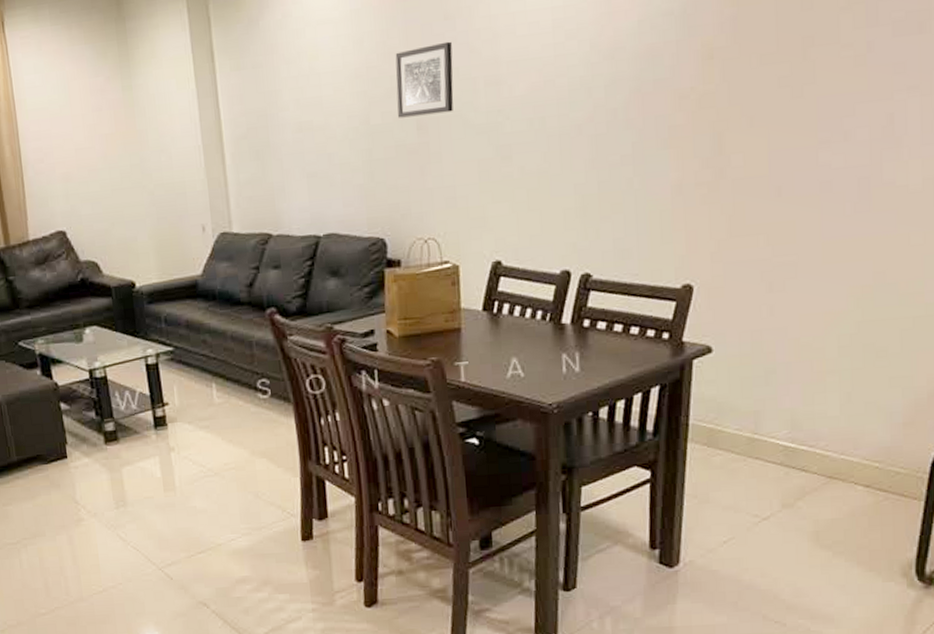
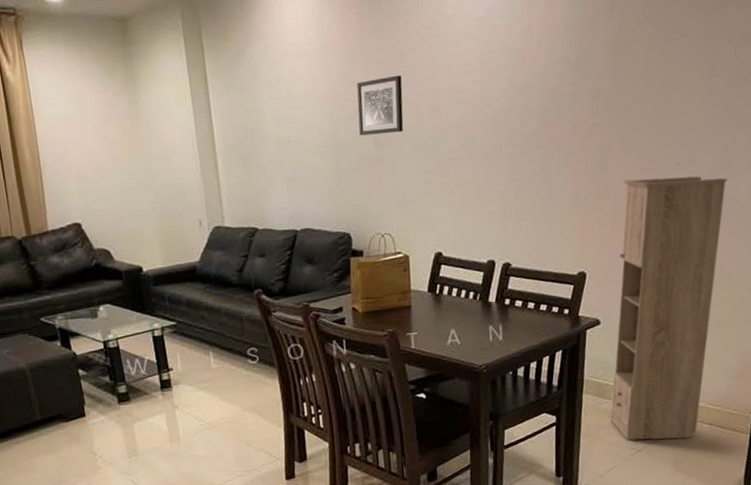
storage cabinet: none [725,157,894,505] -> present [610,176,728,440]

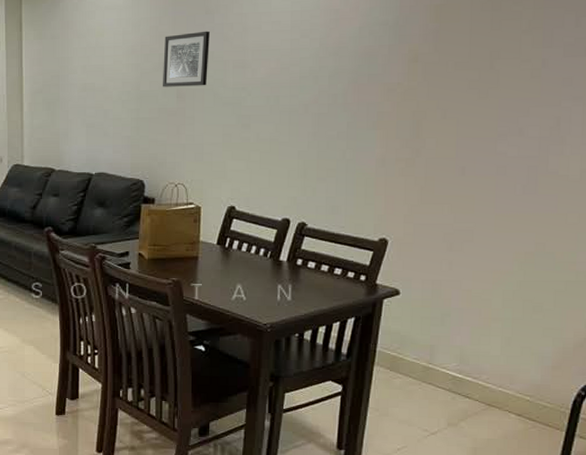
storage cabinet: present [610,176,728,440] -> none [403,147,558,427]

